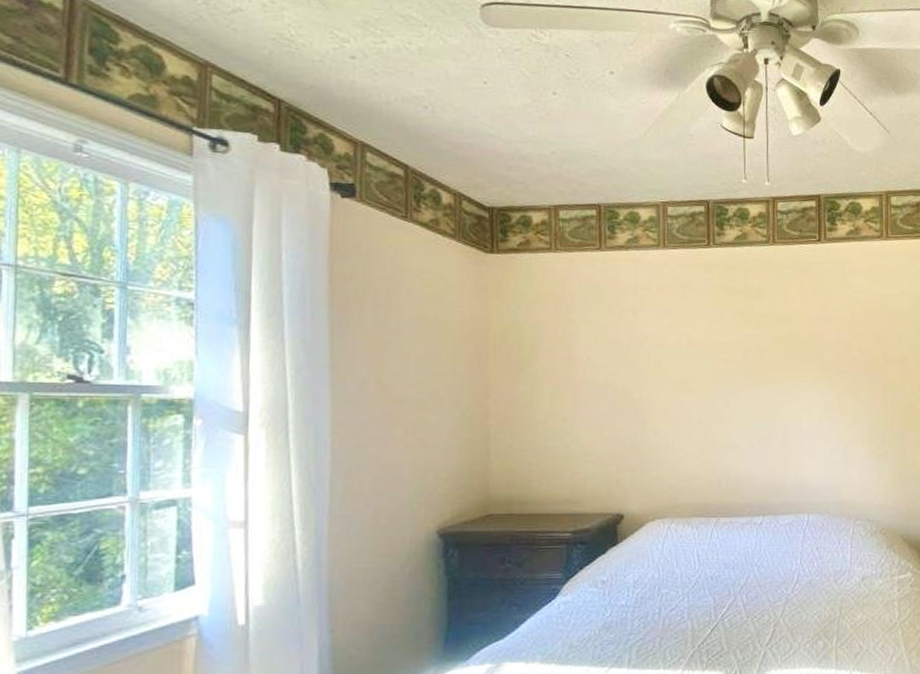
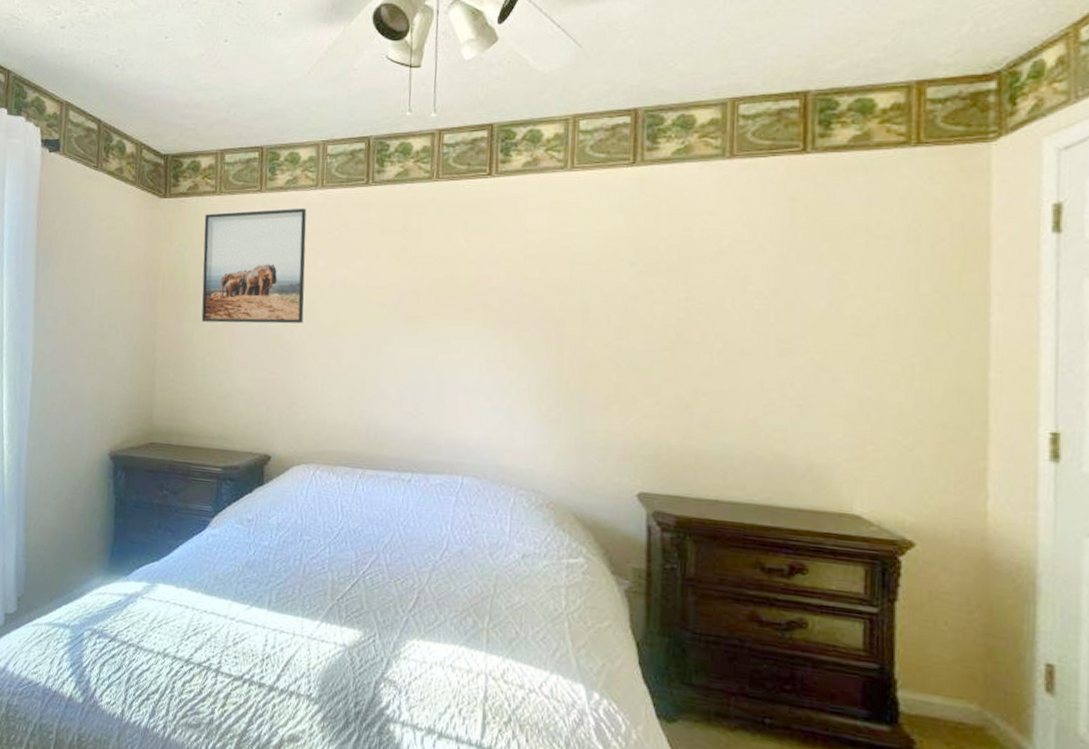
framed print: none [539,267,651,384] -> present [201,208,307,324]

